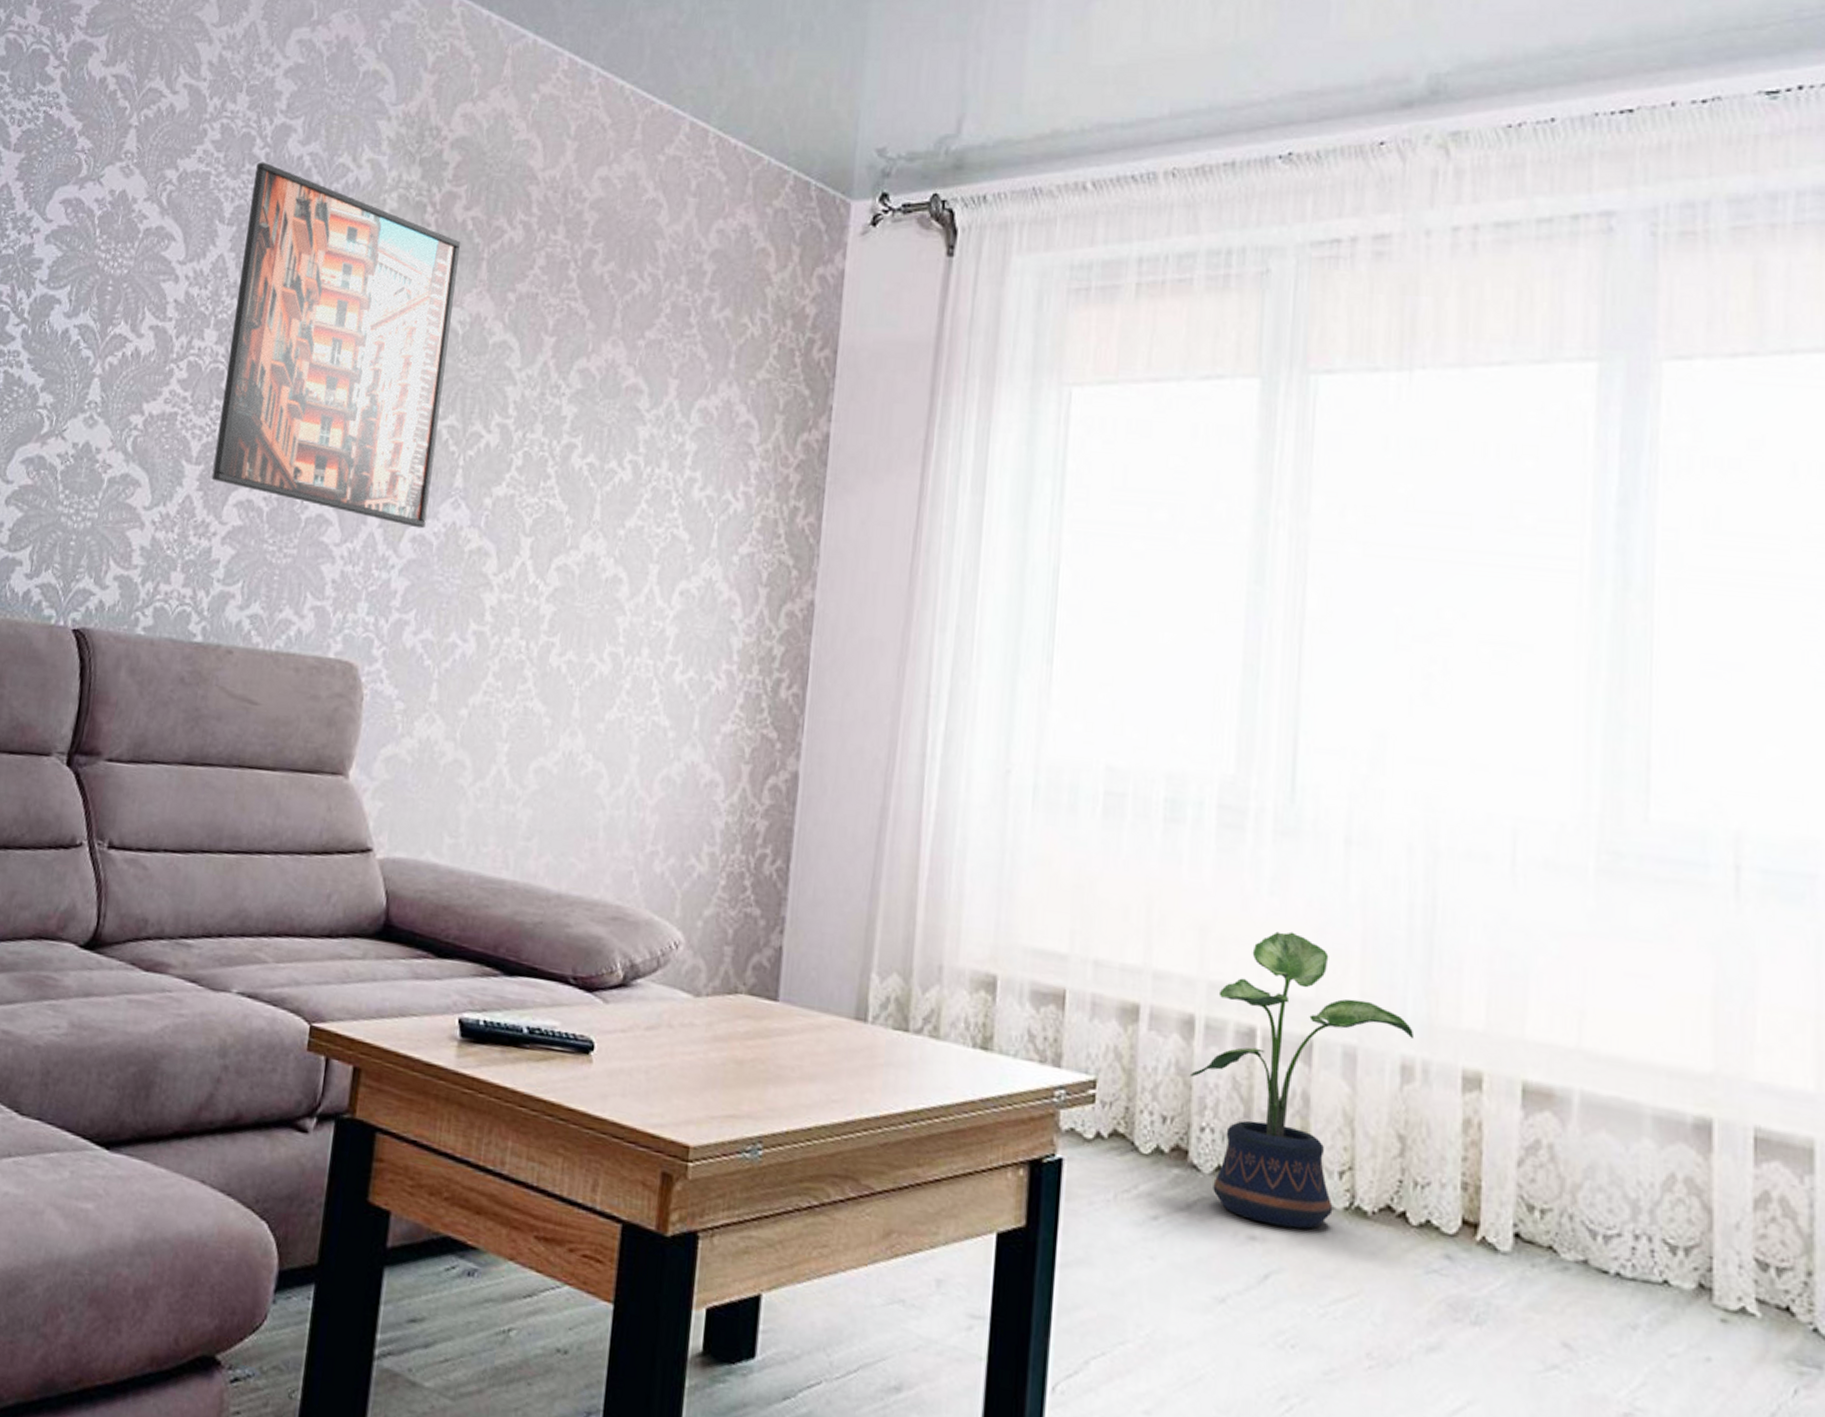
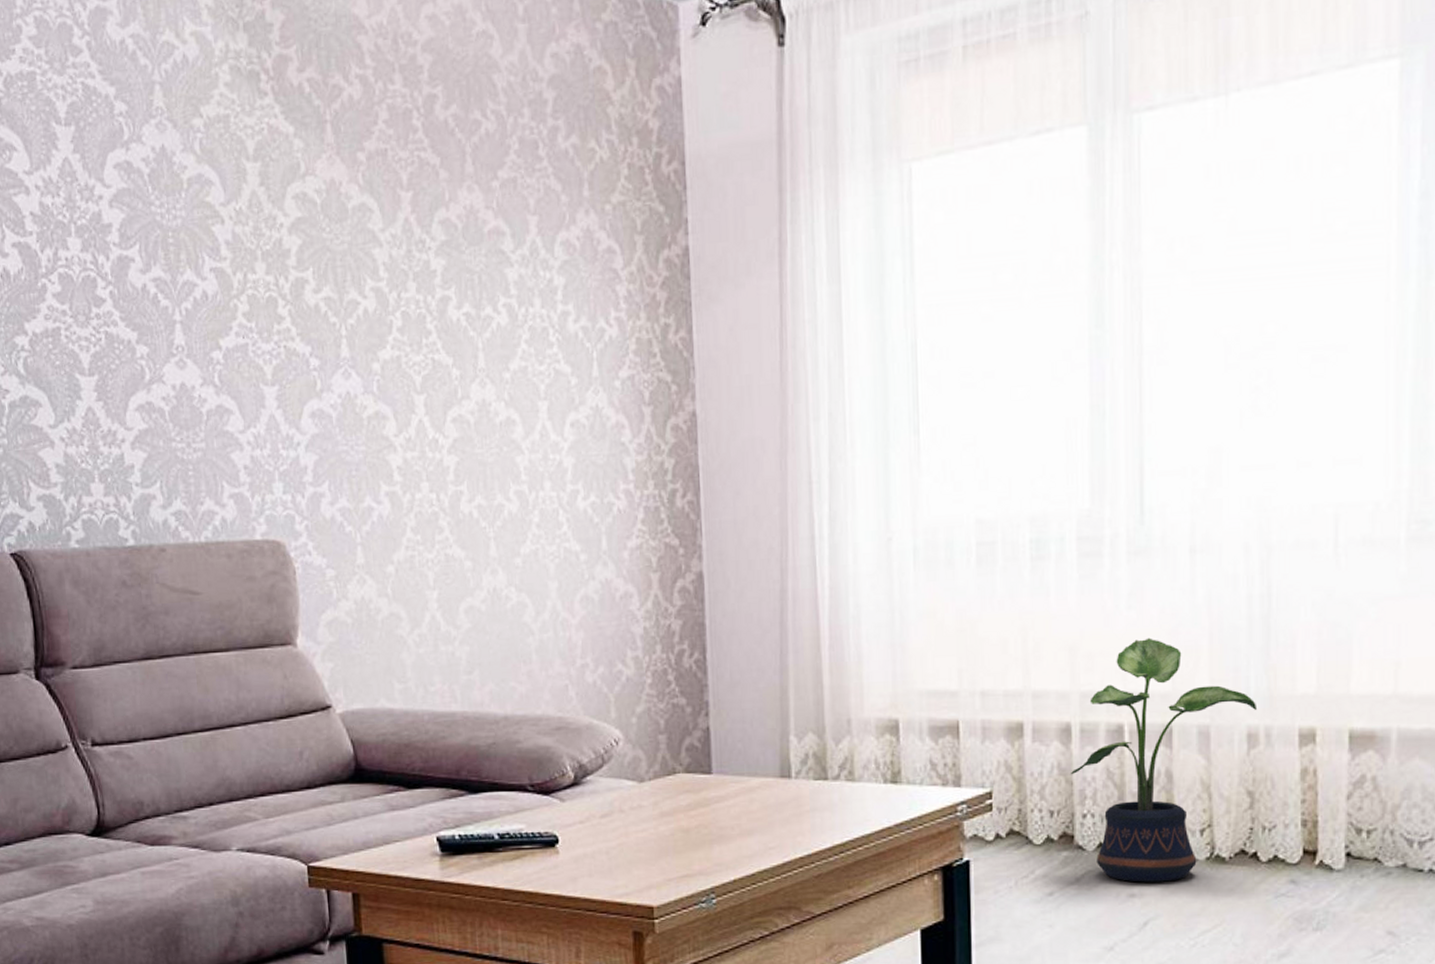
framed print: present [211,162,461,529] -> none [80,52,322,403]

